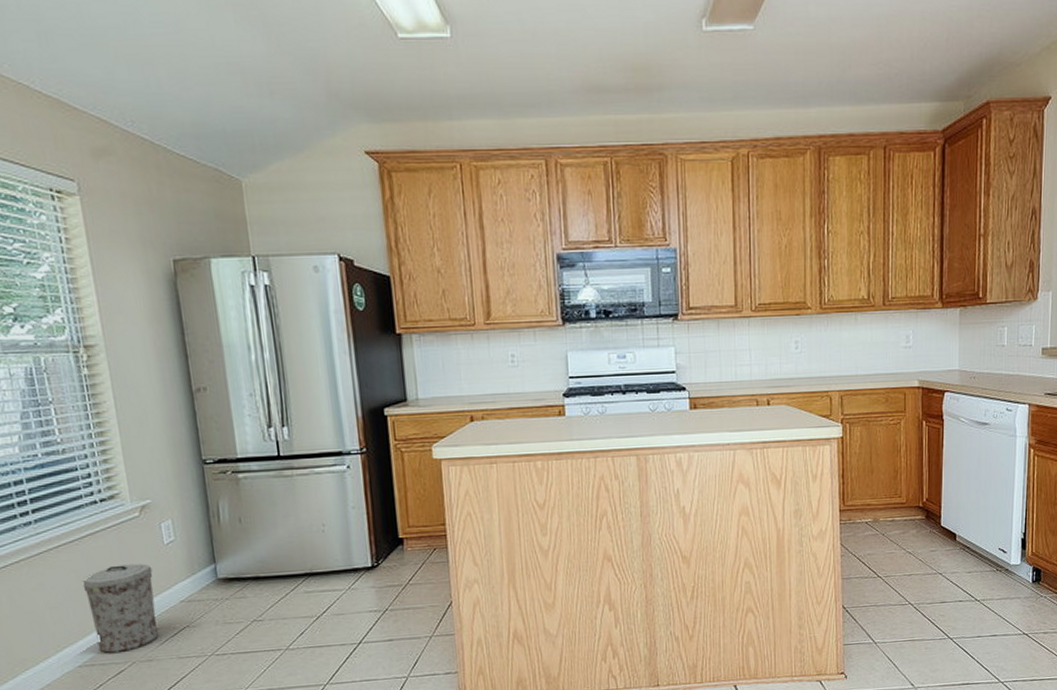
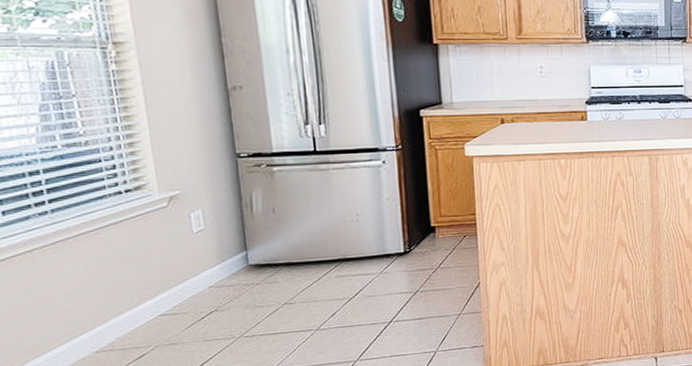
trash can: present [82,563,159,654] -> none [102,251,185,339]

